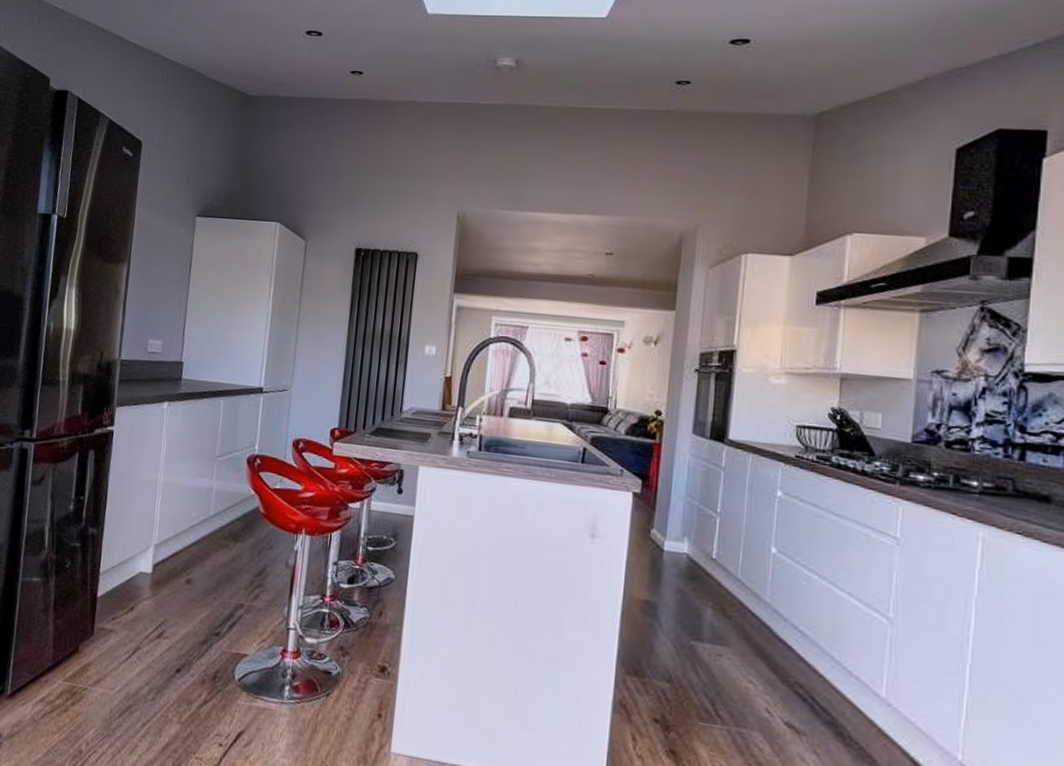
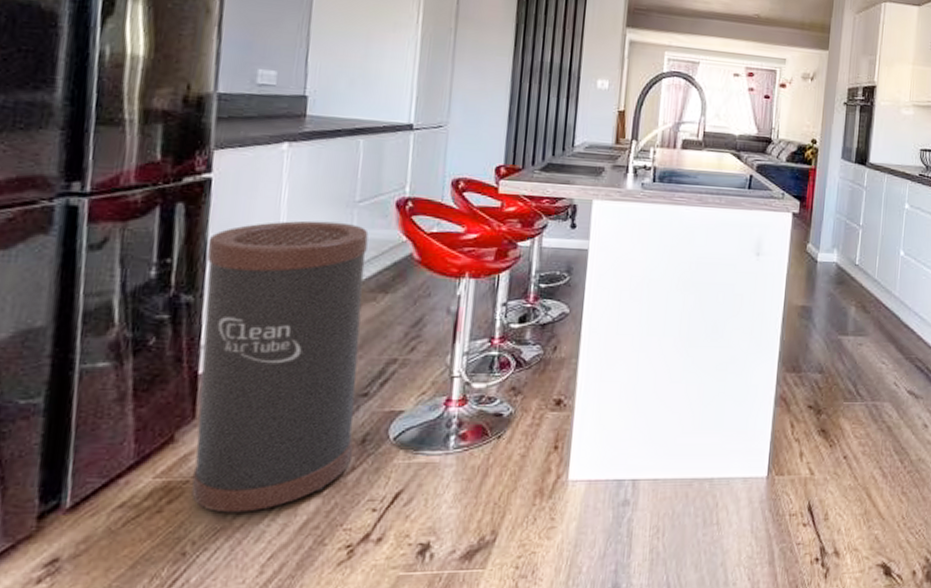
trash can: none [88,470,225,726] -> present [191,220,369,513]

